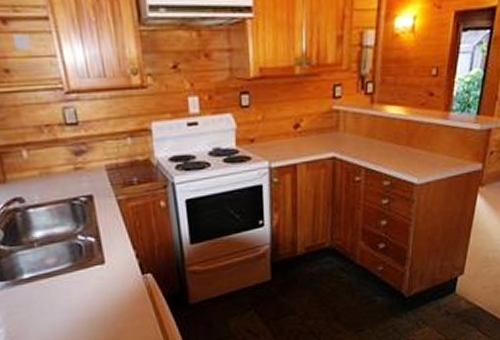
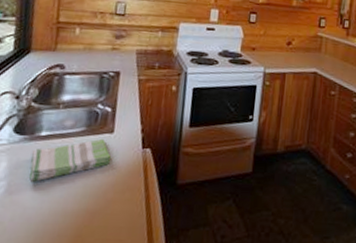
dish towel: none [19,271,111,325] -> present [29,138,111,182]

